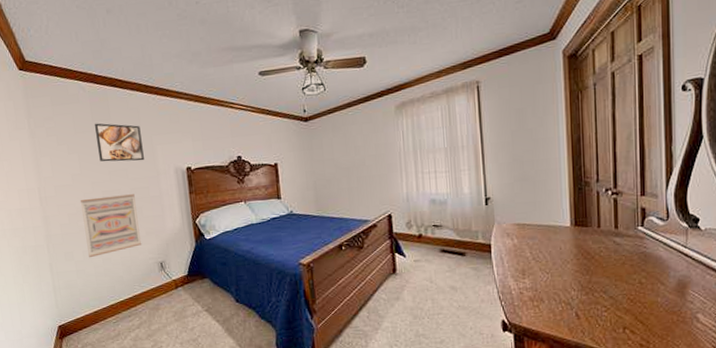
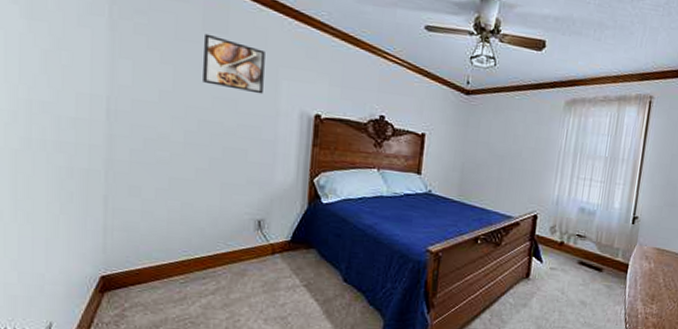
wall art: present [80,194,142,258] -> none [163,124,241,199]

